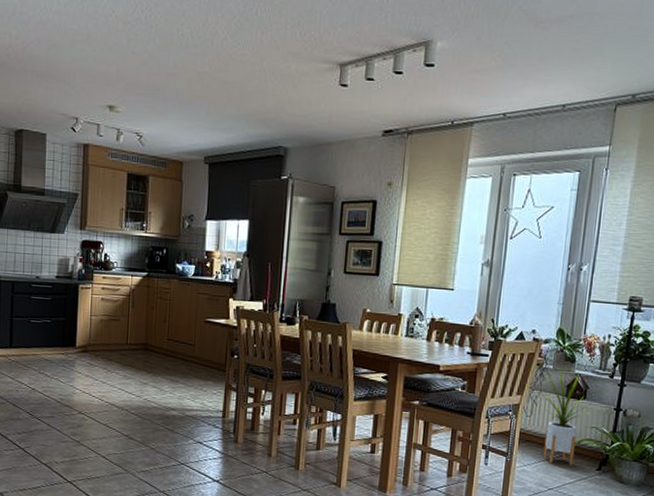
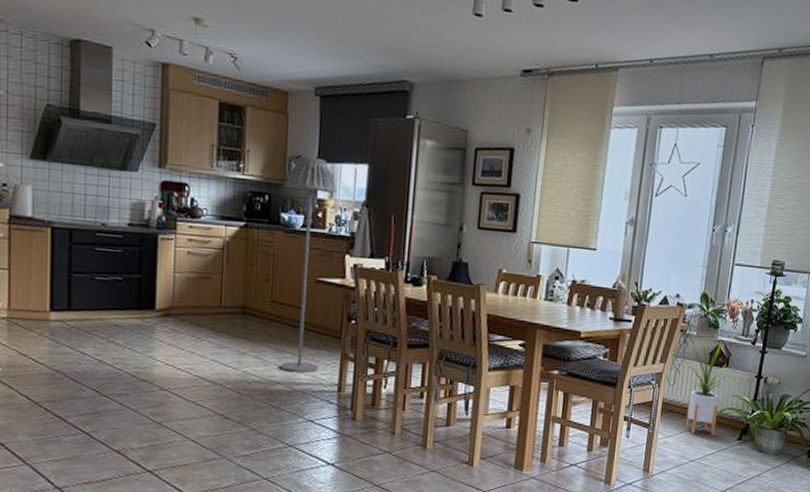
floor lamp: none [174,216,222,401] -> present [279,157,336,373]

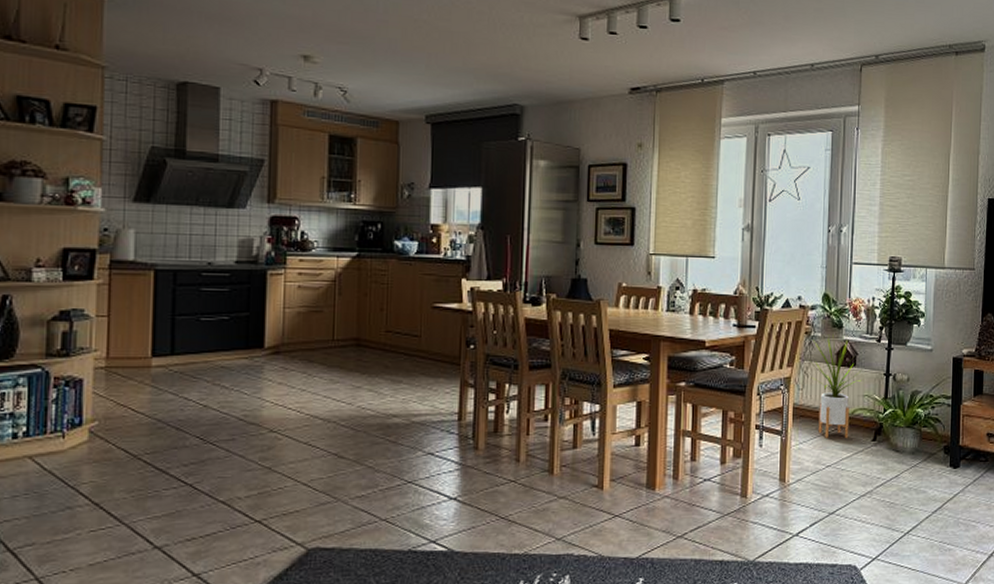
floor lamp: present [279,157,336,373] -> none [396,184,450,403]

